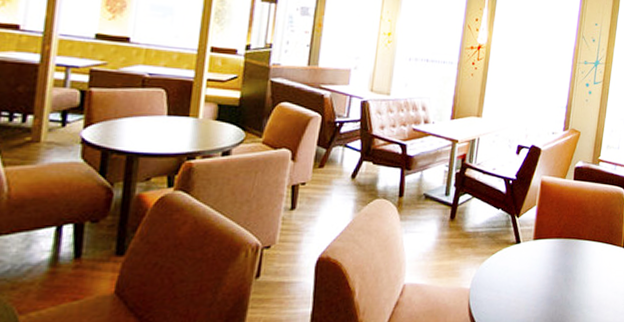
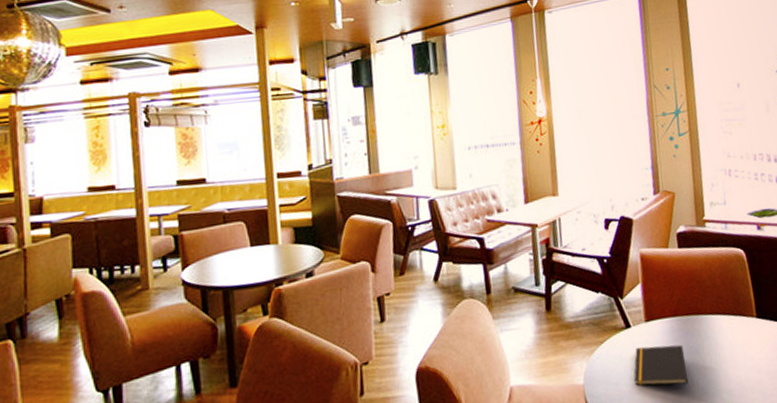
notepad: none [514,261,561,297] -> present [634,344,688,386]

